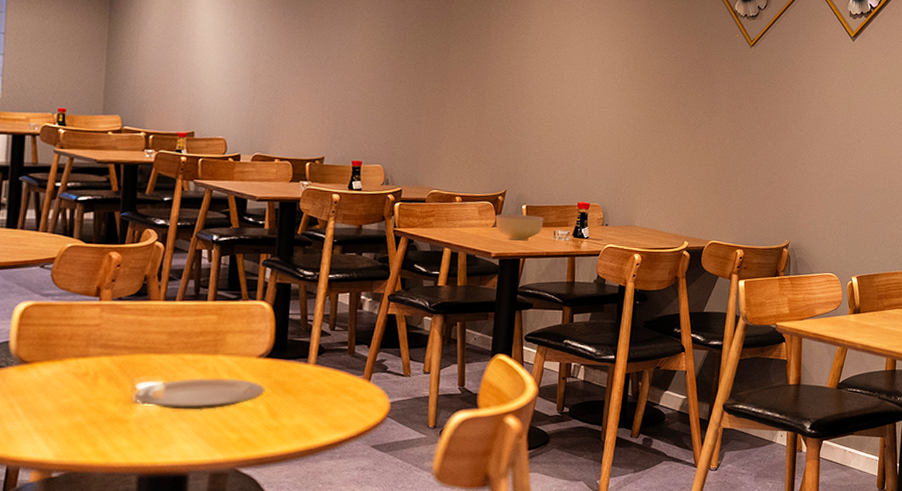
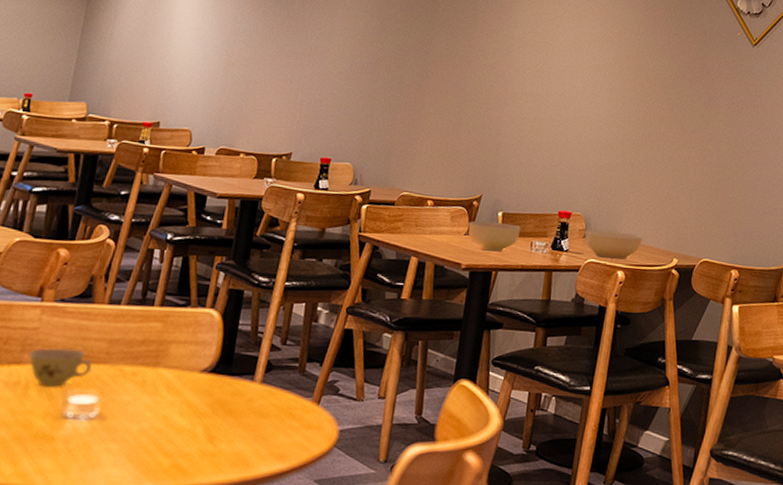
teacup: none [94,341,155,376] -> present [28,348,92,387]
plate: present [133,377,265,410] -> none [64,393,205,430]
bowl: none [602,218,656,244] -> present [584,229,643,259]

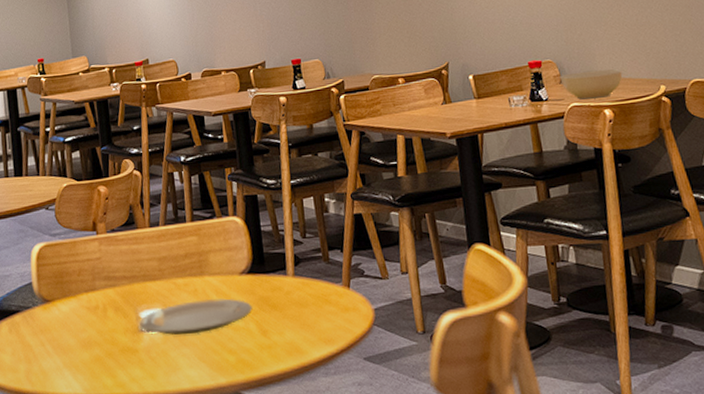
teacup: present [28,348,92,387] -> none [99,271,151,307]
plate: none [64,393,205,430] -> present [138,298,253,335]
bowl: present [468,221,521,252] -> none [443,84,496,116]

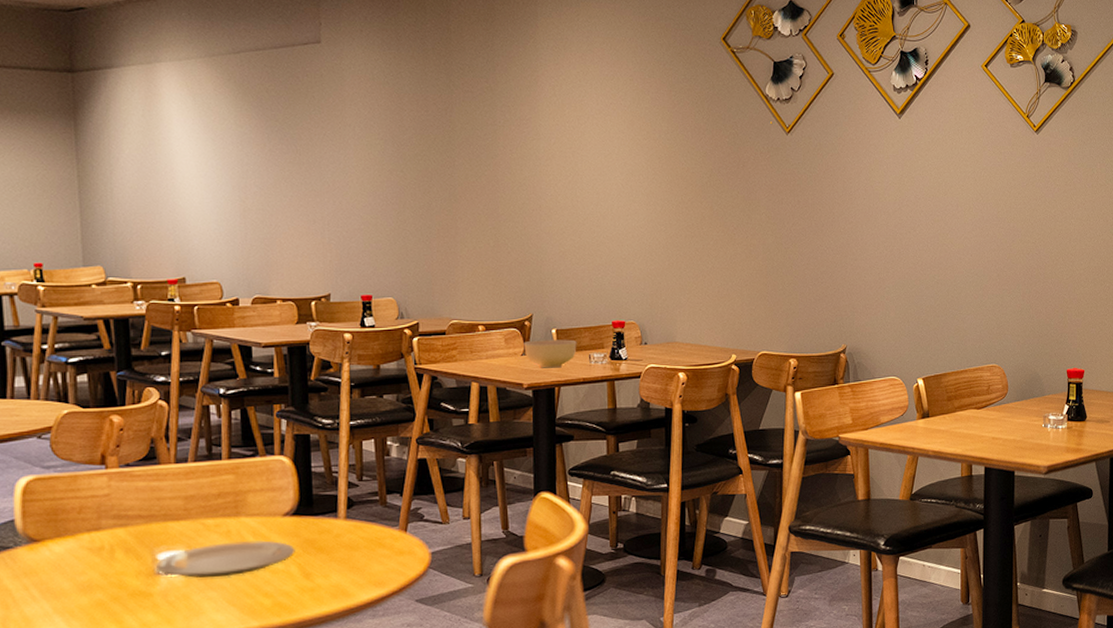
bowl: none [443,84,496,116] -> present [524,339,577,368]
bowl: present [559,68,623,99] -> none [641,335,699,362]

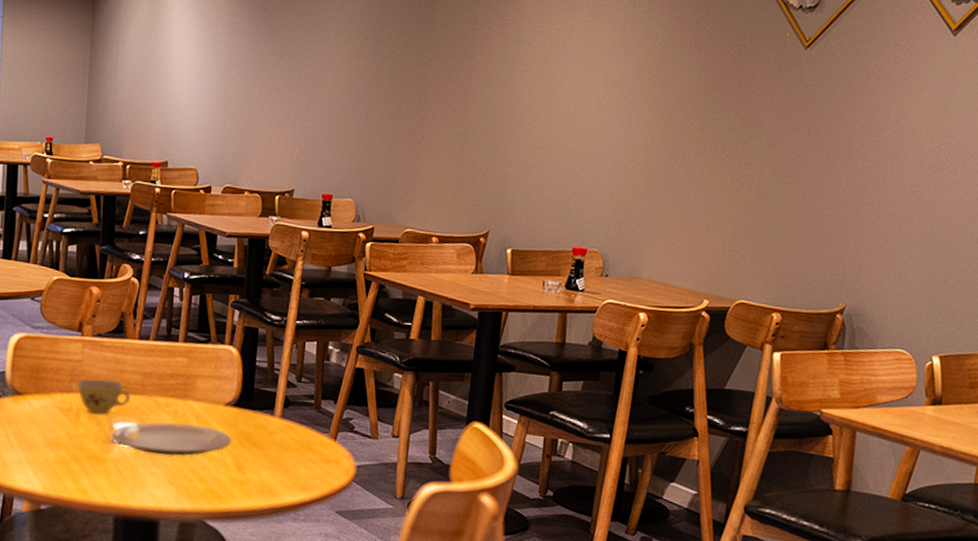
teacup: none [106,509,173,548] -> present [76,378,130,414]
bowl: present [524,339,577,368] -> none [475,258,532,292]

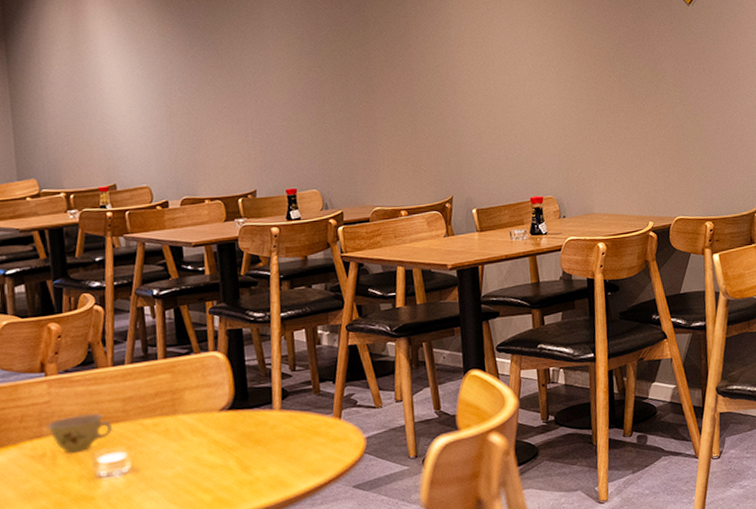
plate: present [111,422,232,457] -> none [96,436,233,479]

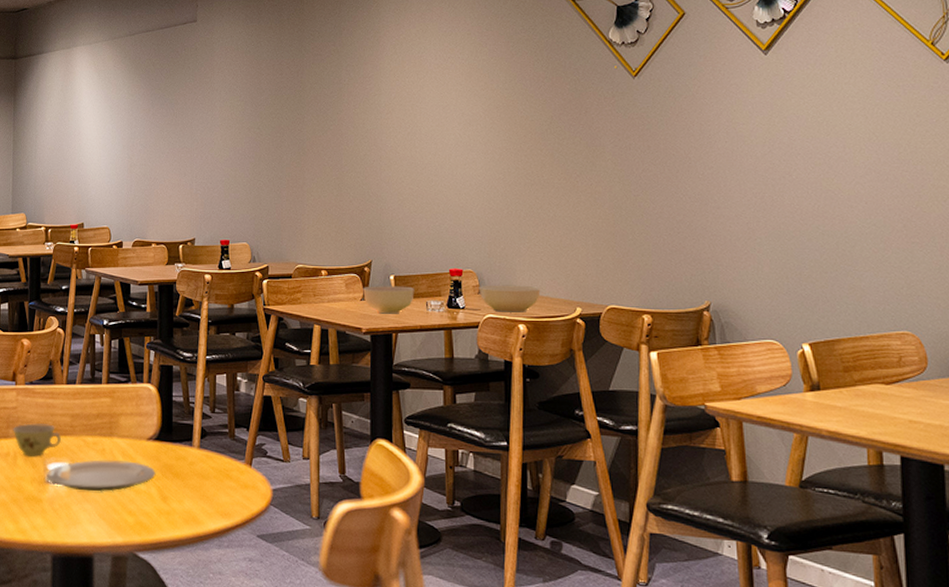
plate: none [96,436,233,479] -> present [45,459,156,492]
bowl: none [446,218,498,248] -> present [363,286,414,314]
bowl: none [559,205,616,234] -> present [479,285,541,312]

